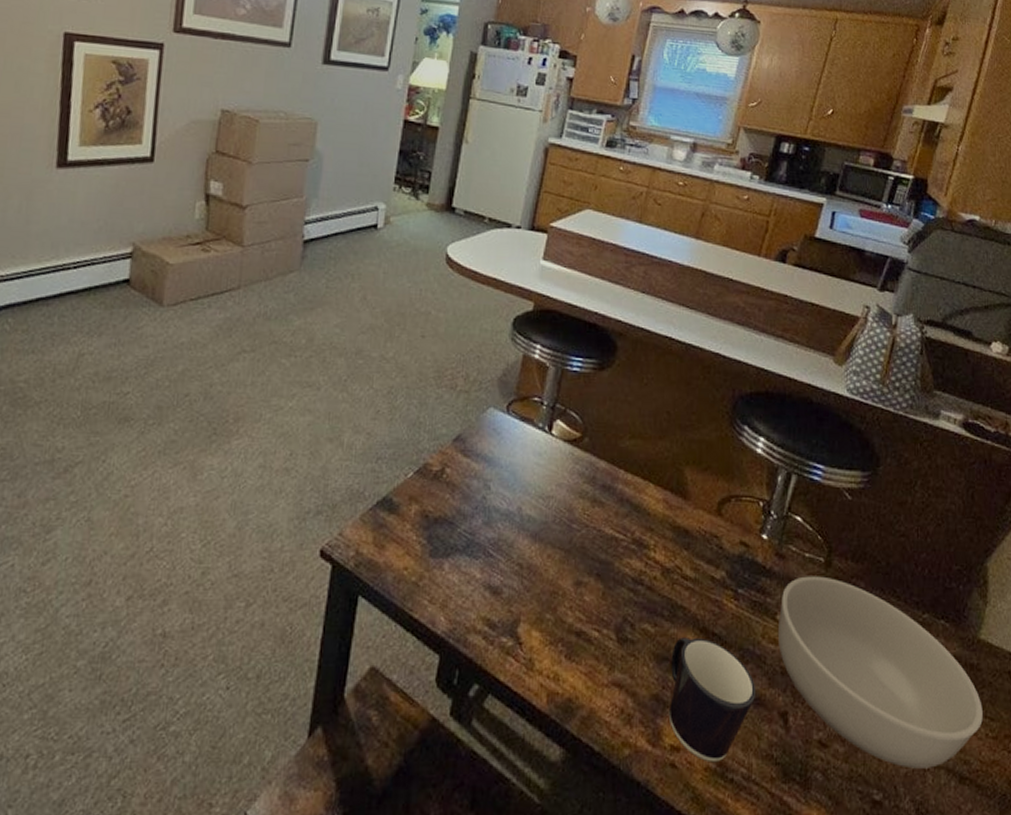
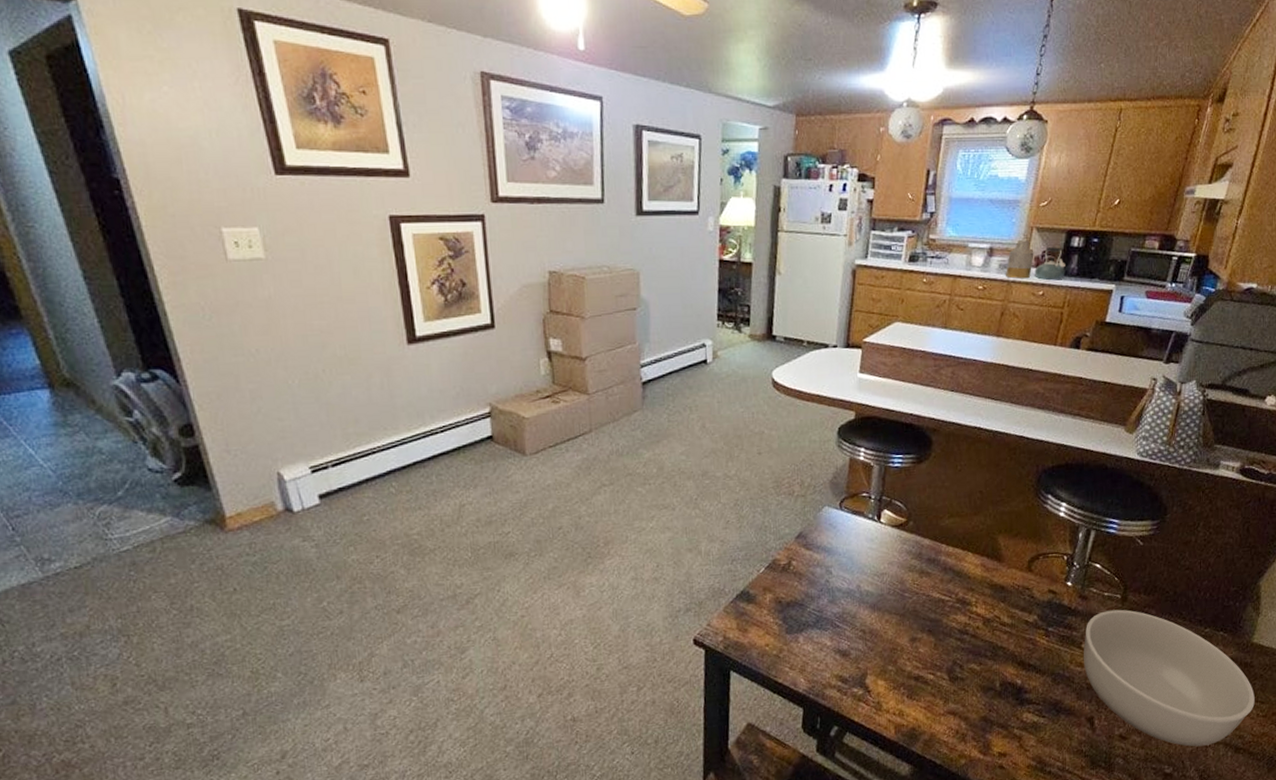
mug: present [668,637,757,763] -> none [995,669,1067,761]
vase: none [709,139,740,181] -> present [1006,240,1034,279]
kettle: none [740,150,773,186] -> present [1035,247,1066,281]

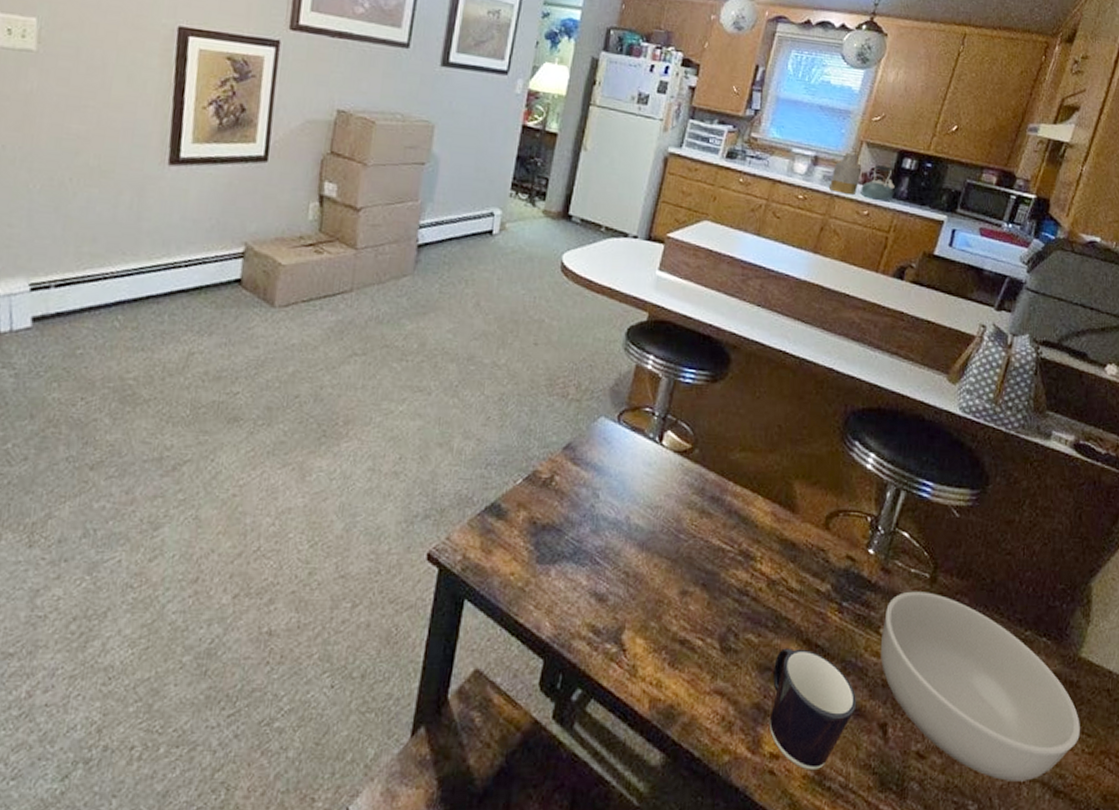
mug: none [995,669,1067,761] -> present [769,648,857,771]

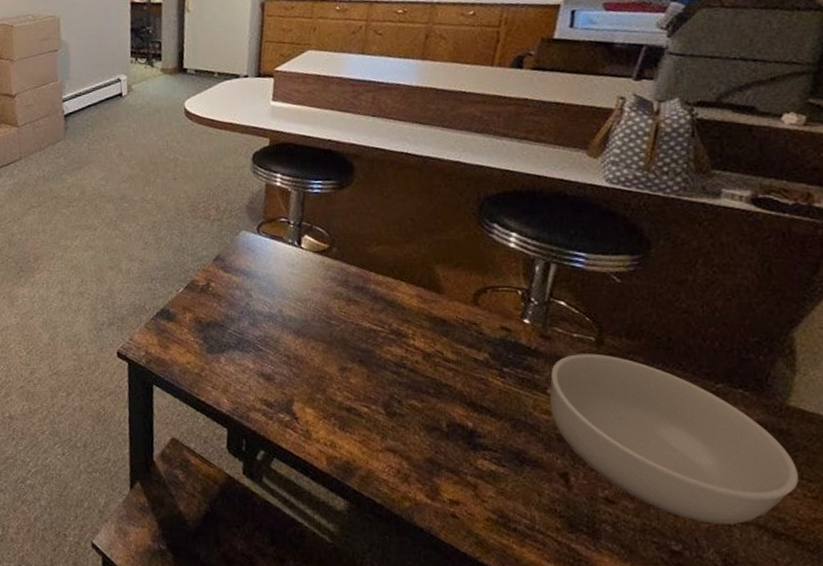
mug: present [769,648,857,771] -> none [441,410,533,514]

